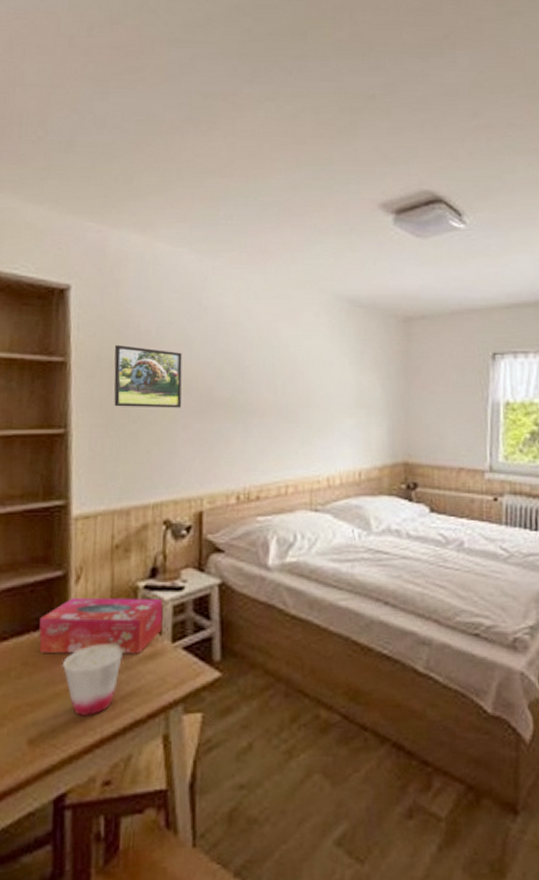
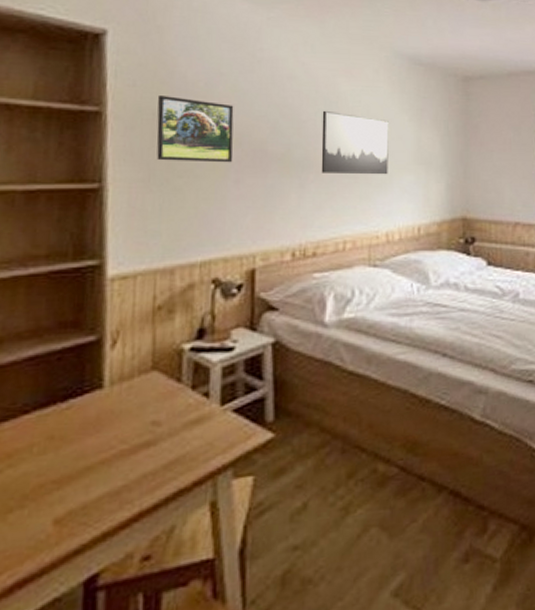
tissue box: present [39,597,163,654] -> none [67,361,211,425]
cup: present [61,644,123,718] -> none [94,410,165,491]
wall art: none [263,355,329,419] -> present [321,110,389,175]

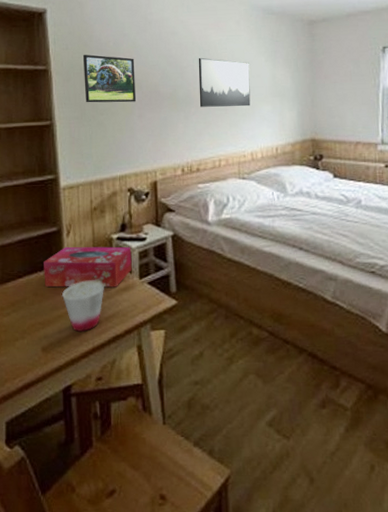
tissue box: none [67,361,211,425] -> present [44,246,132,288]
cup: none [94,410,165,491] -> present [61,280,104,333]

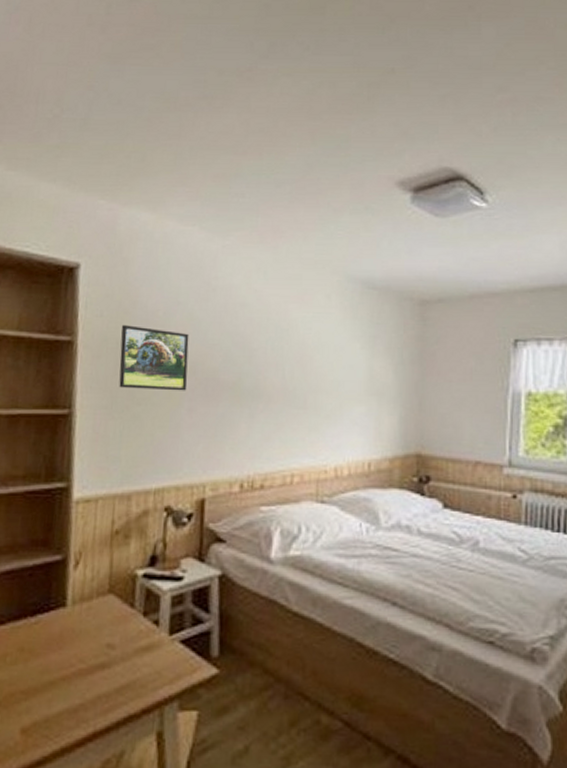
tissue box: present [44,246,132,288] -> none [35,583,162,645]
cup: present [61,280,104,333] -> none [57,633,119,709]
wall art: present [198,57,251,107] -> none [270,338,340,406]

